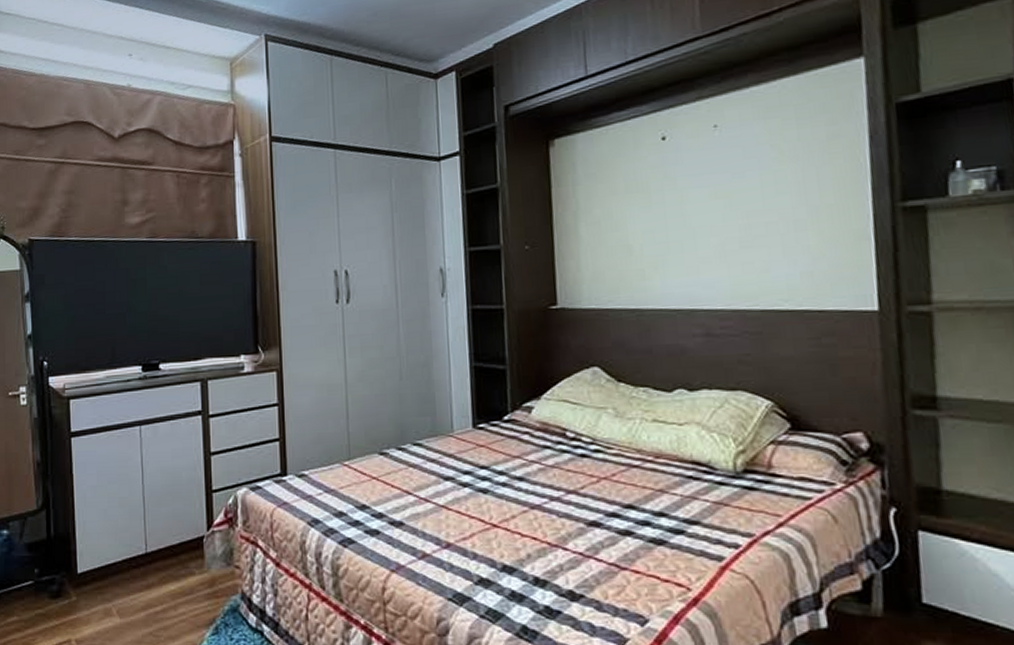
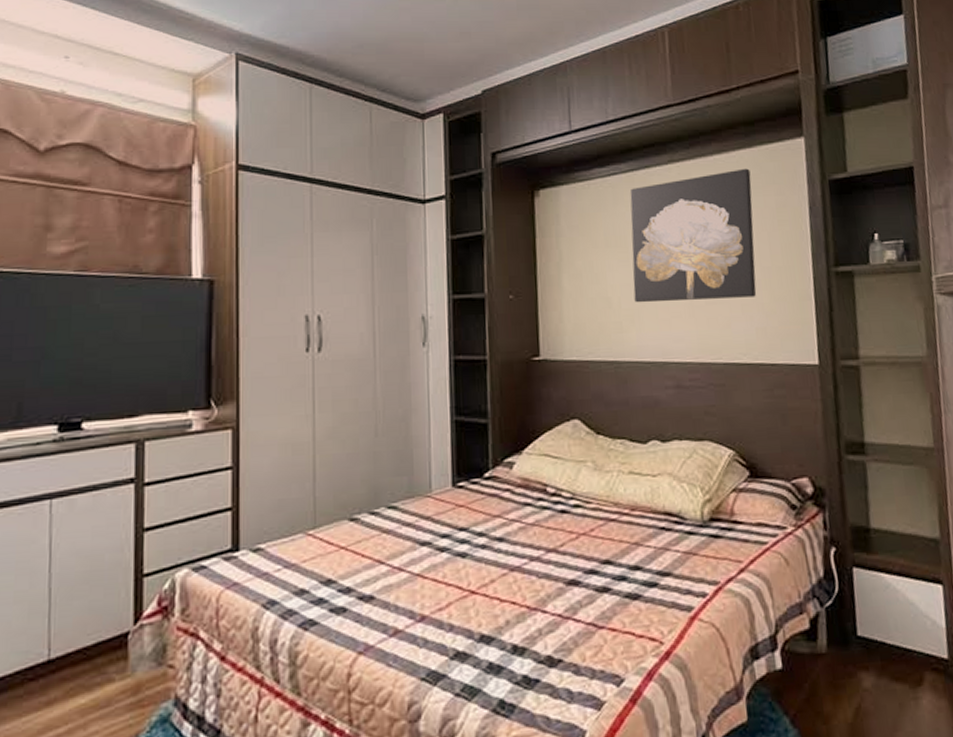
wall art: none [652,98,802,250] -> present [630,168,757,303]

